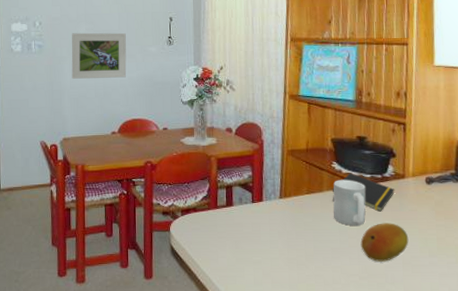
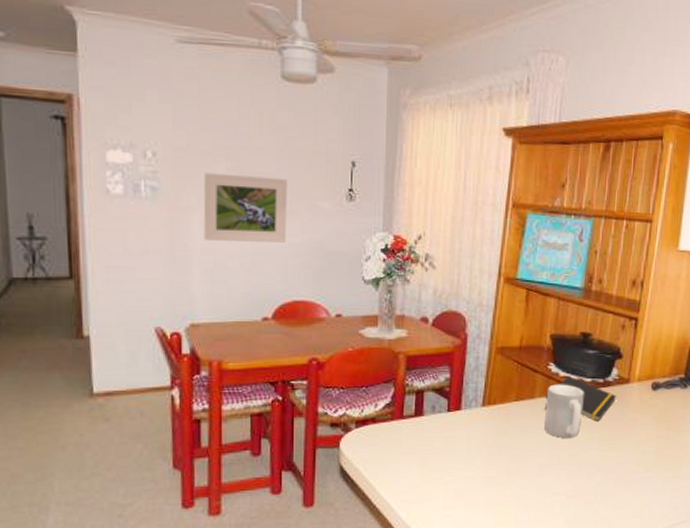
fruit: present [360,223,409,262] -> none [571,434,625,478]

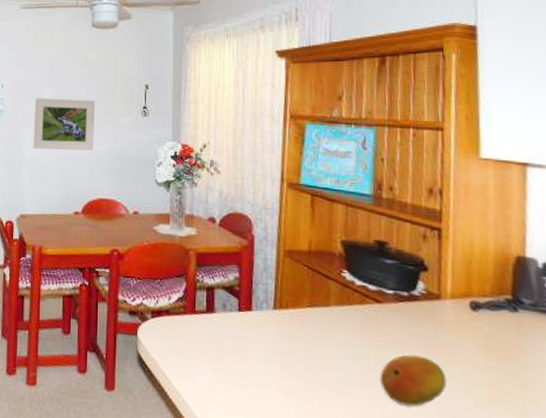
mug: present [543,384,584,438] -> none [342,293,387,355]
notepad: present [544,376,617,422] -> none [341,286,427,340]
fruit: none [571,434,625,478] -> present [380,354,447,407]

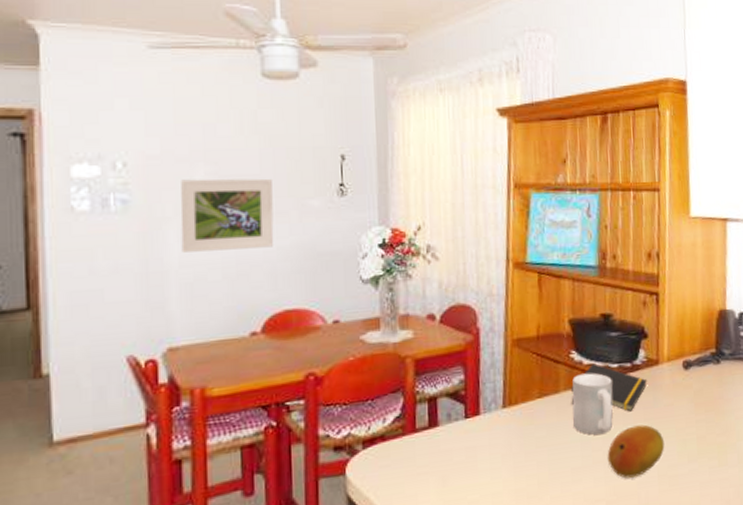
notepad: none [341,286,427,340] -> present [570,363,648,412]
mug: none [342,293,387,355] -> present [572,373,613,435]

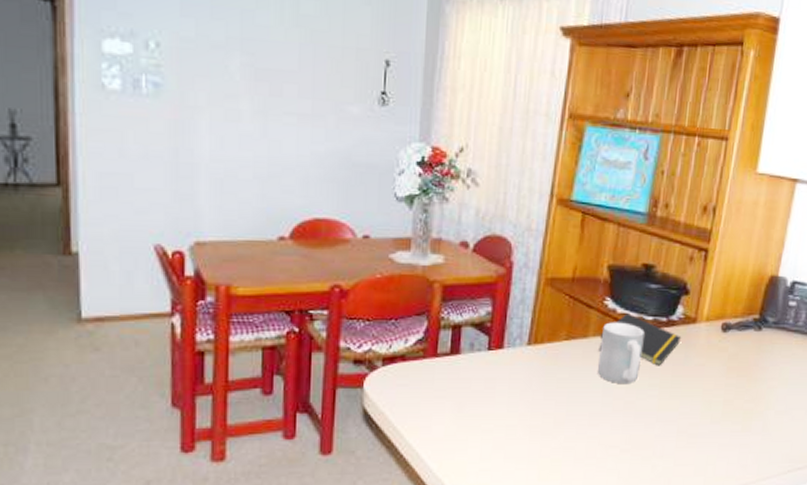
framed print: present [180,178,274,253] -> none [213,68,310,151]
fruit: present [607,424,665,478] -> none [627,380,689,430]

